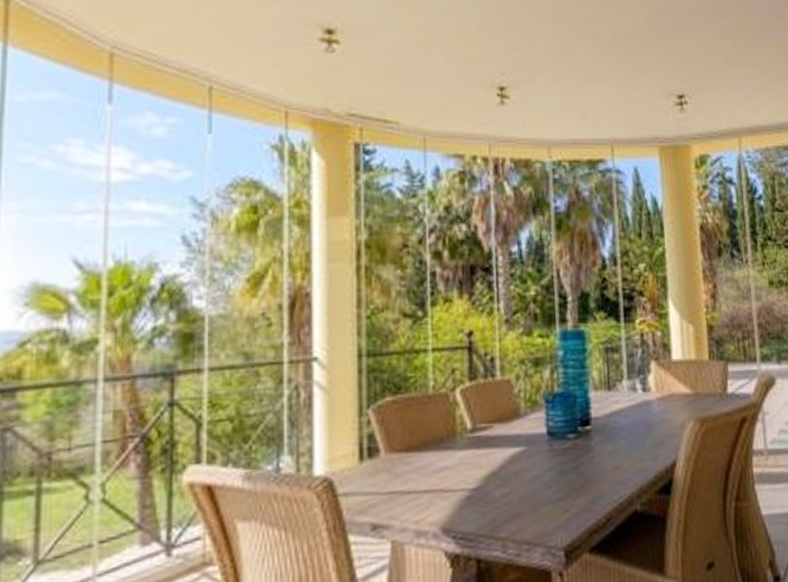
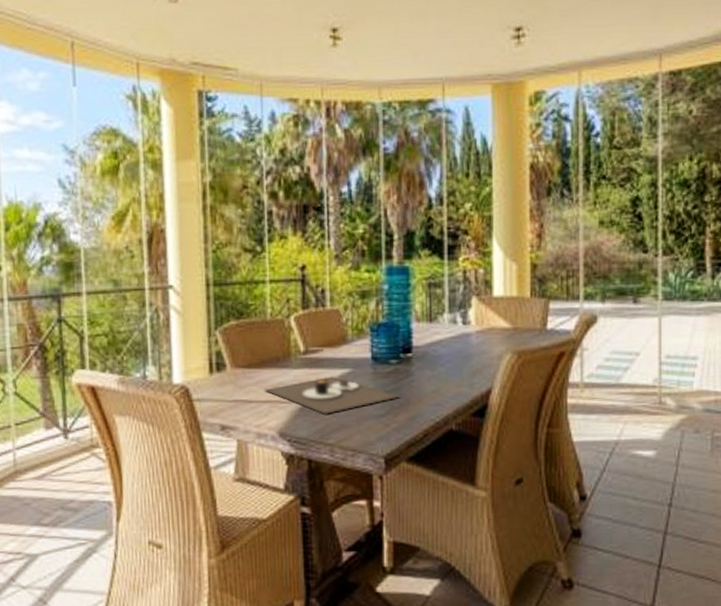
place setting: none [424,456,579,503] -> present [264,376,400,414]

